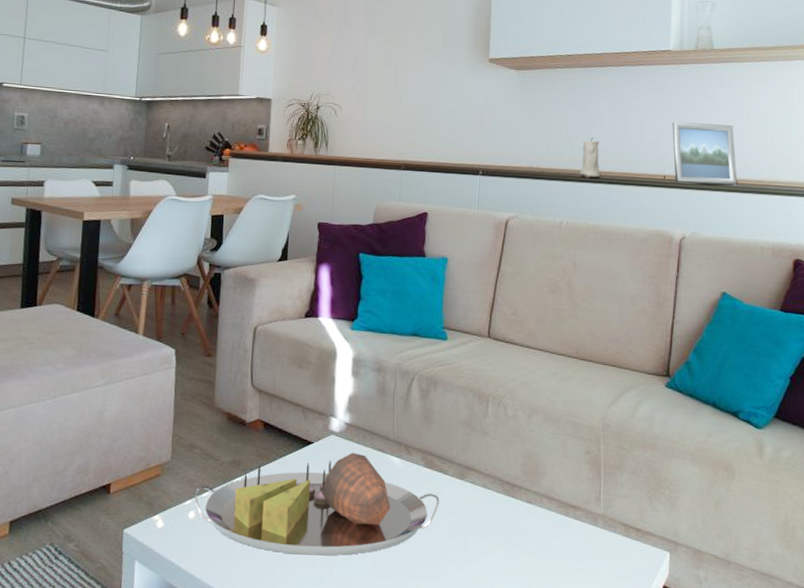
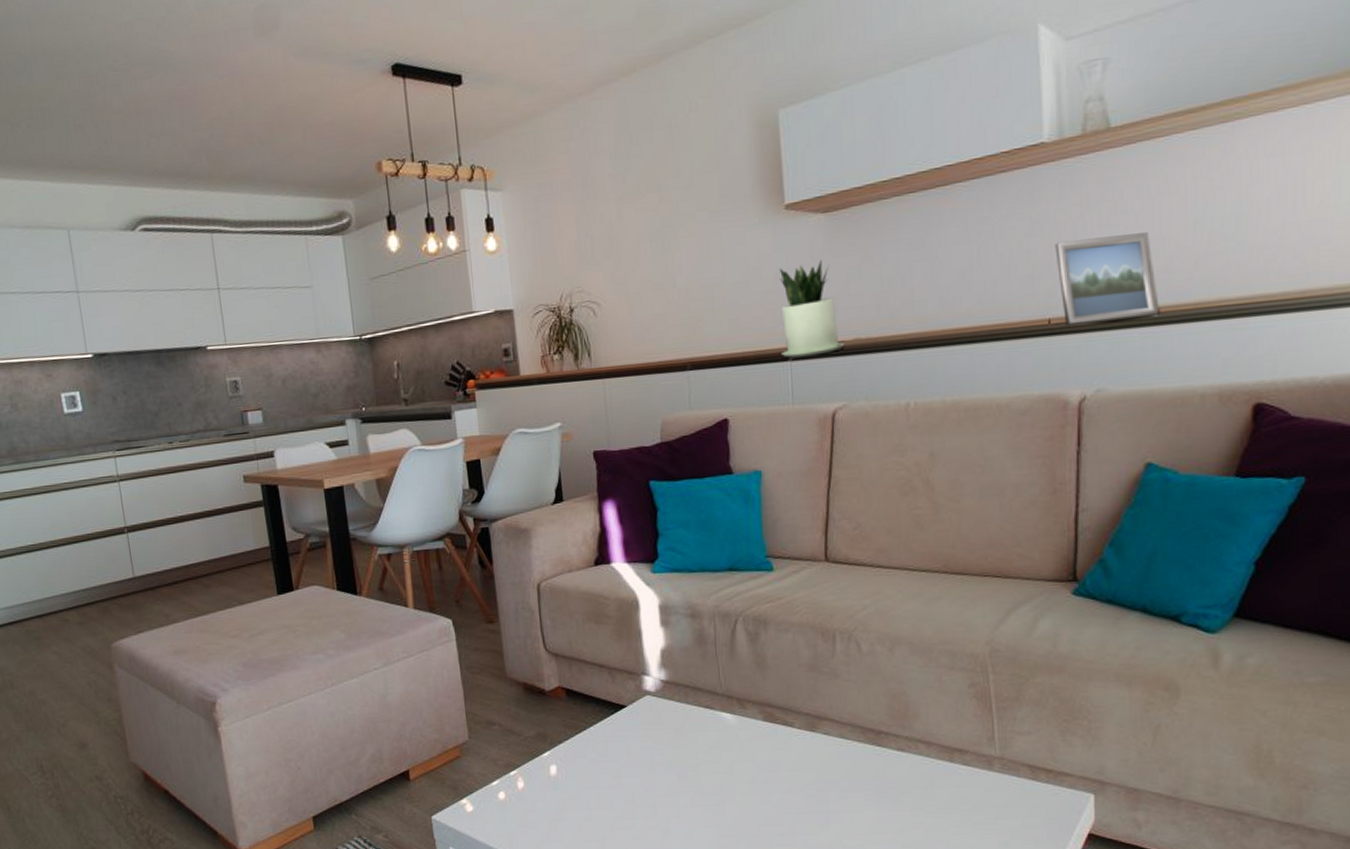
serving tray: present [194,453,440,556] -> none [500,713,788,829]
planter: none [474,104,521,175] -> present [779,260,845,359]
candle: present [580,137,601,179] -> none [927,284,957,340]

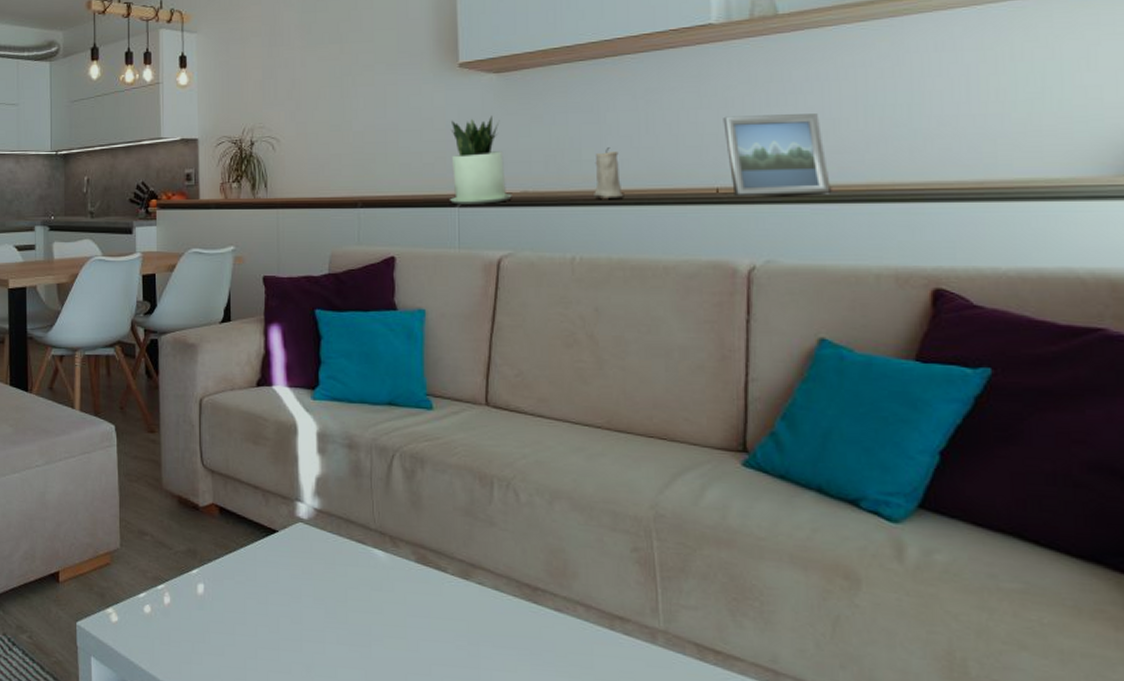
candle: none [927,284,957,340] -> present [594,147,624,200]

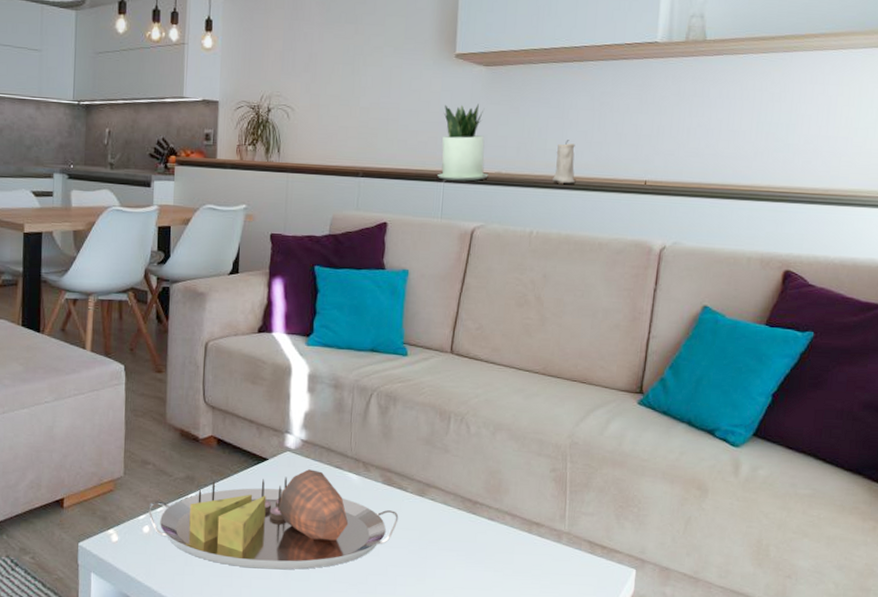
serving tray: none [149,544,439,664] -> present [148,469,399,570]
picture frame: present [723,114,831,197] -> none [656,121,726,192]

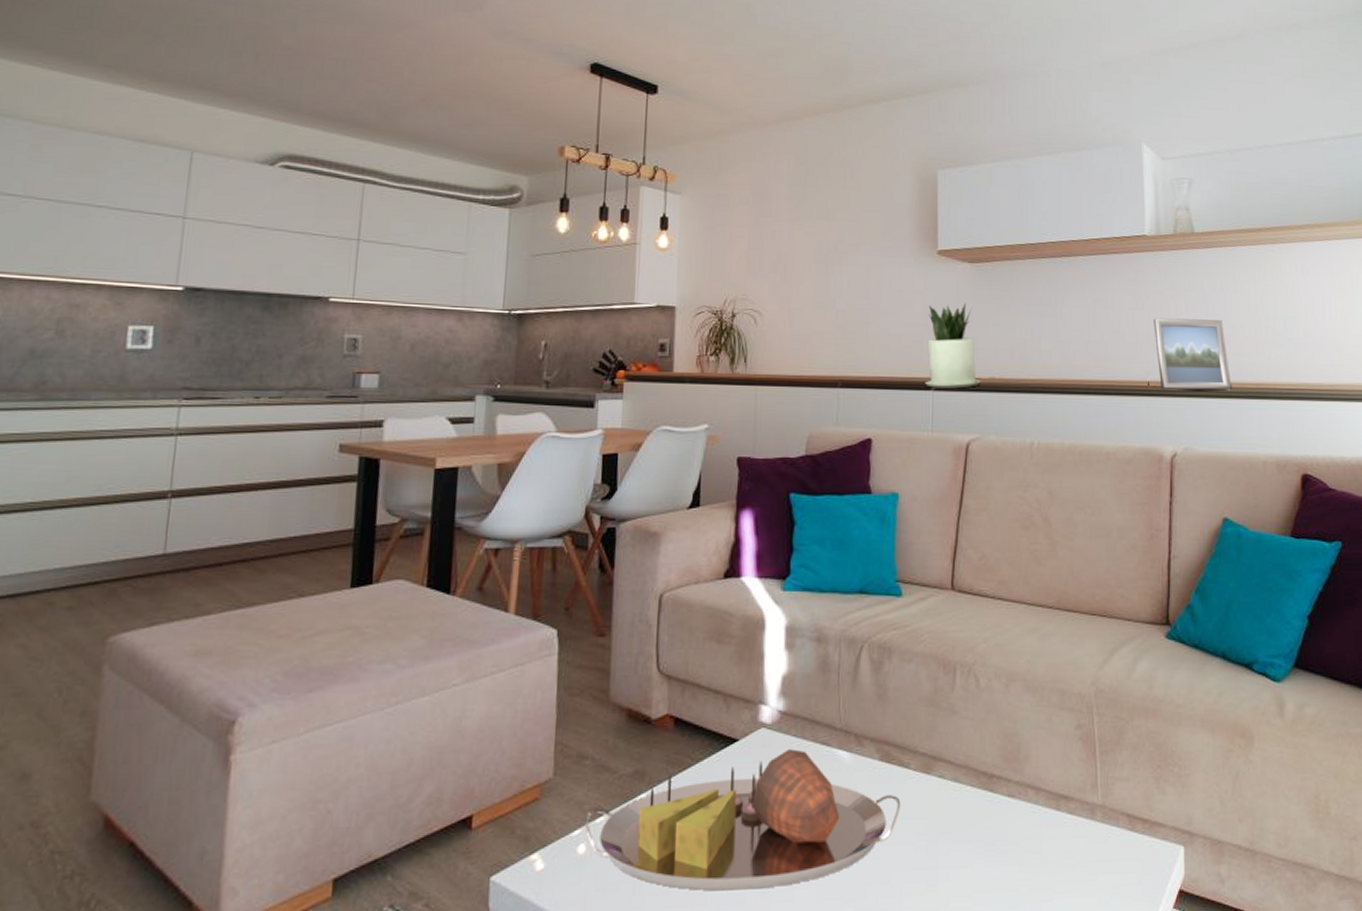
candle: present [552,140,576,185] -> none [1050,340,1075,389]
picture frame: none [656,121,726,192] -> present [1153,318,1232,391]

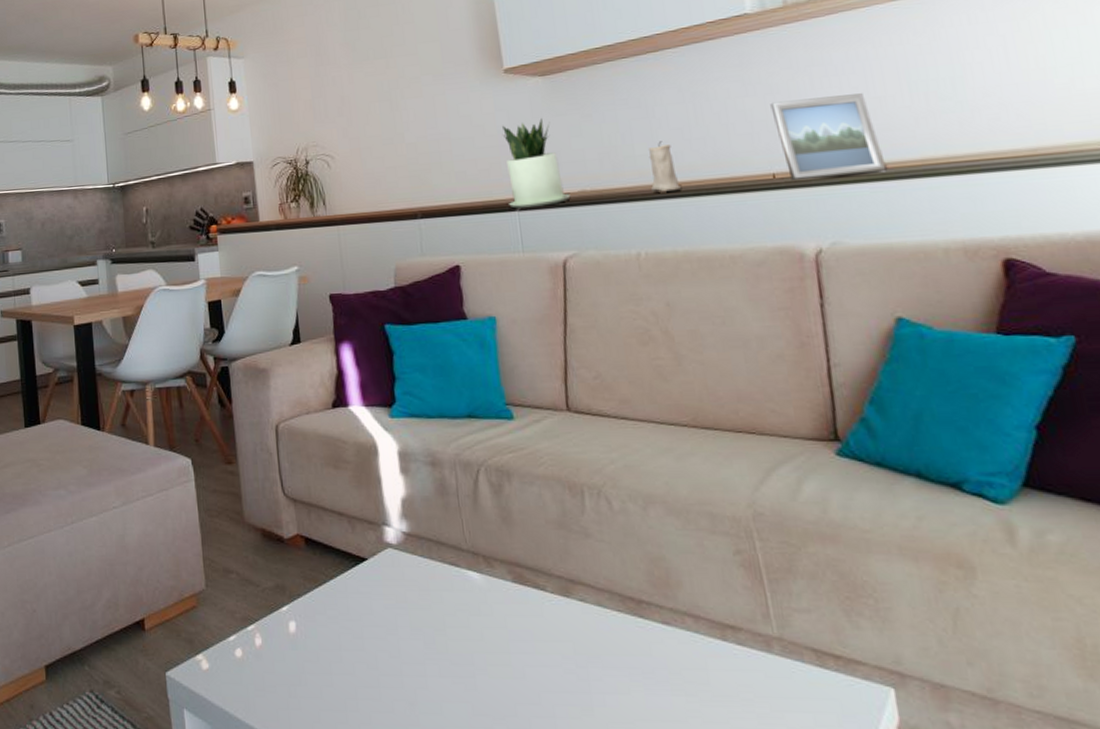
serving tray: present [585,749,901,891] -> none [238,569,542,700]
candle: none [1050,340,1075,389] -> present [649,141,682,193]

